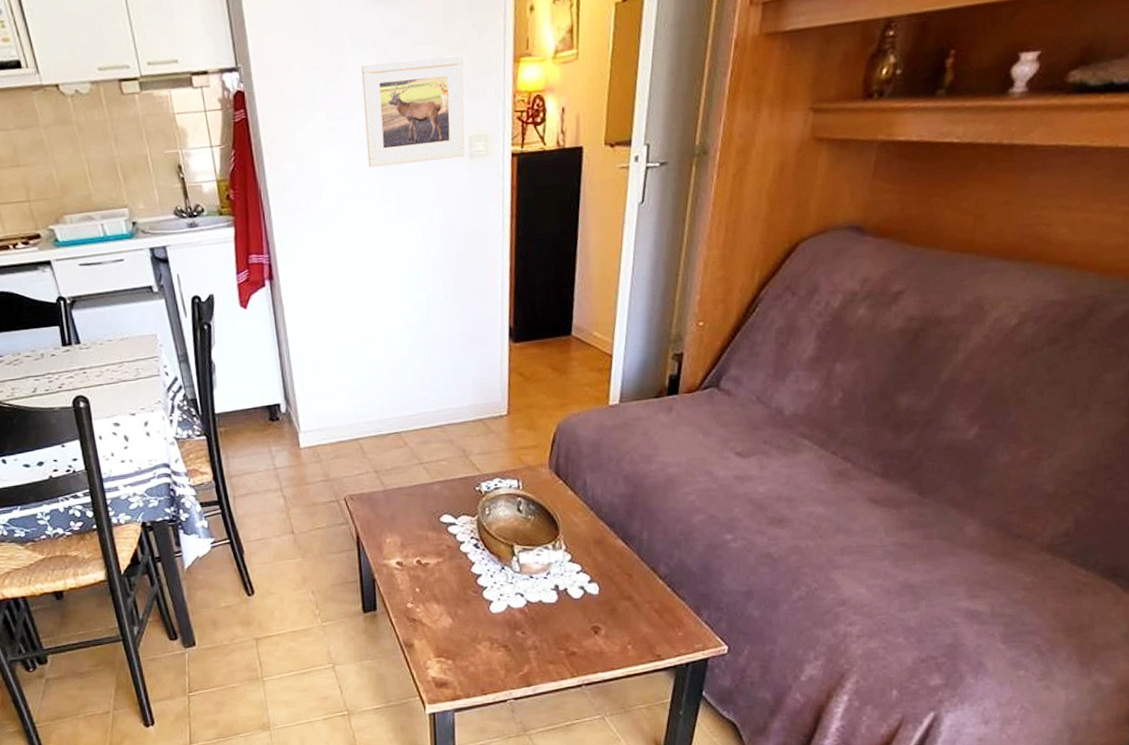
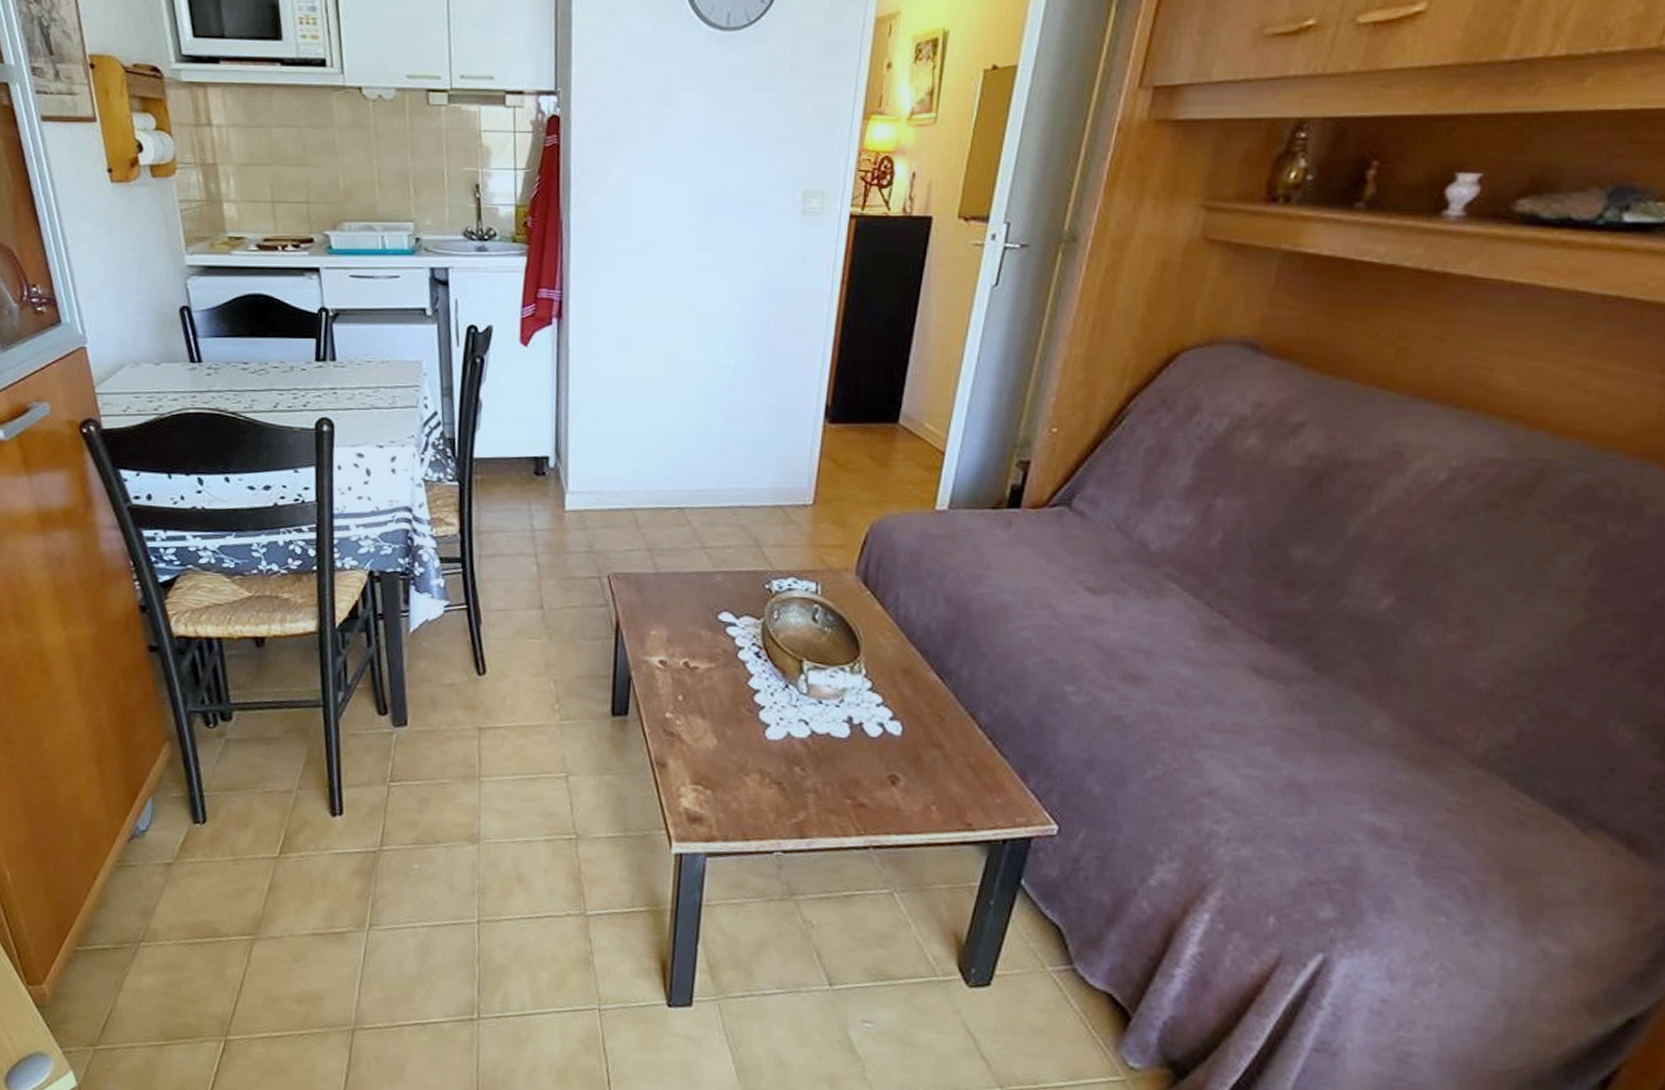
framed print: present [361,55,465,168] -> none [686,103,806,212]

